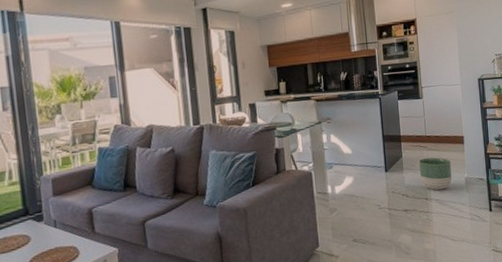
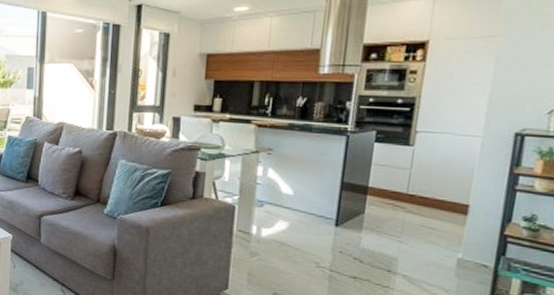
planter: present [418,157,452,191] -> none [385,220,440,266]

